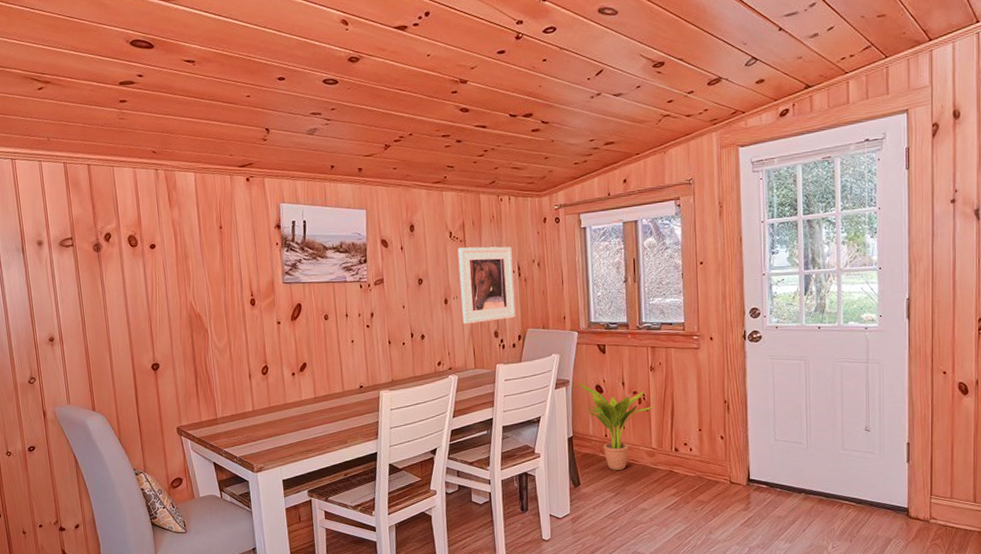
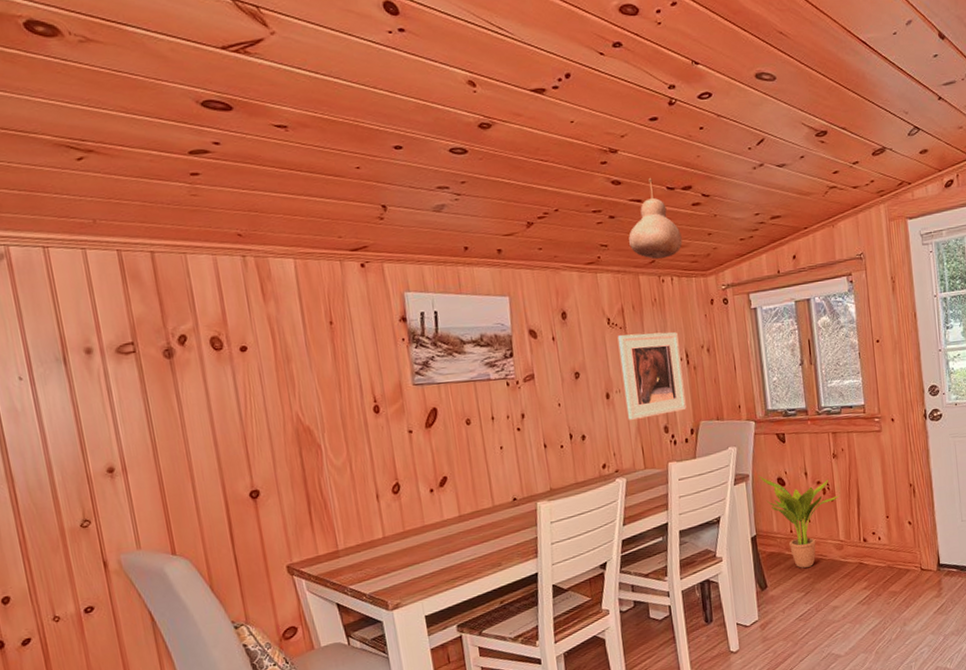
pendant light: none [473,105,521,180] -> present [629,177,683,259]

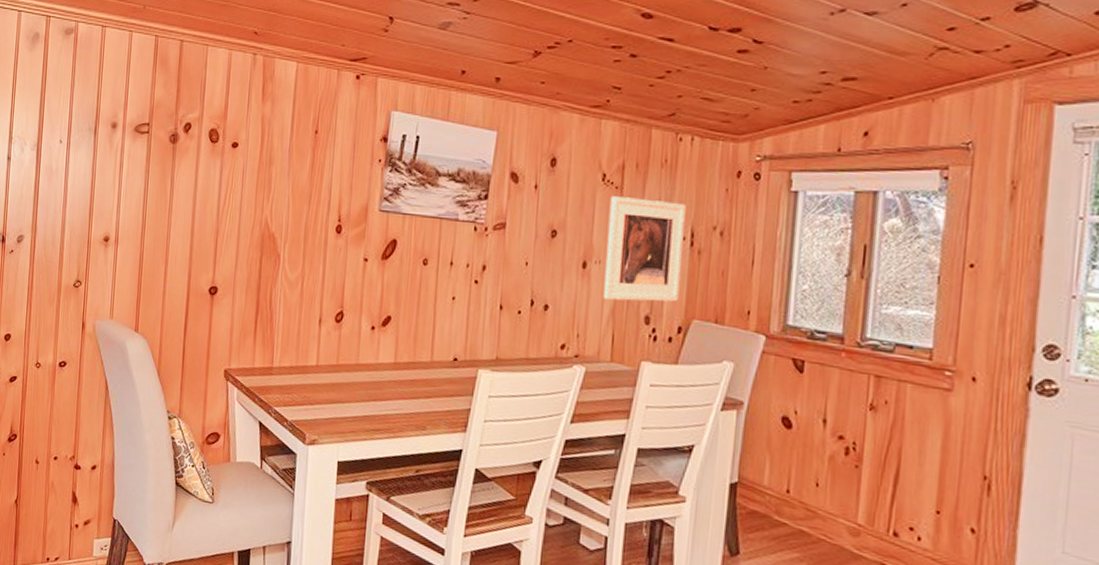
pendant light: present [629,177,683,259] -> none [648,13,716,112]
potted plant: present [758,475,841,568] -> none [756,406,871,547]

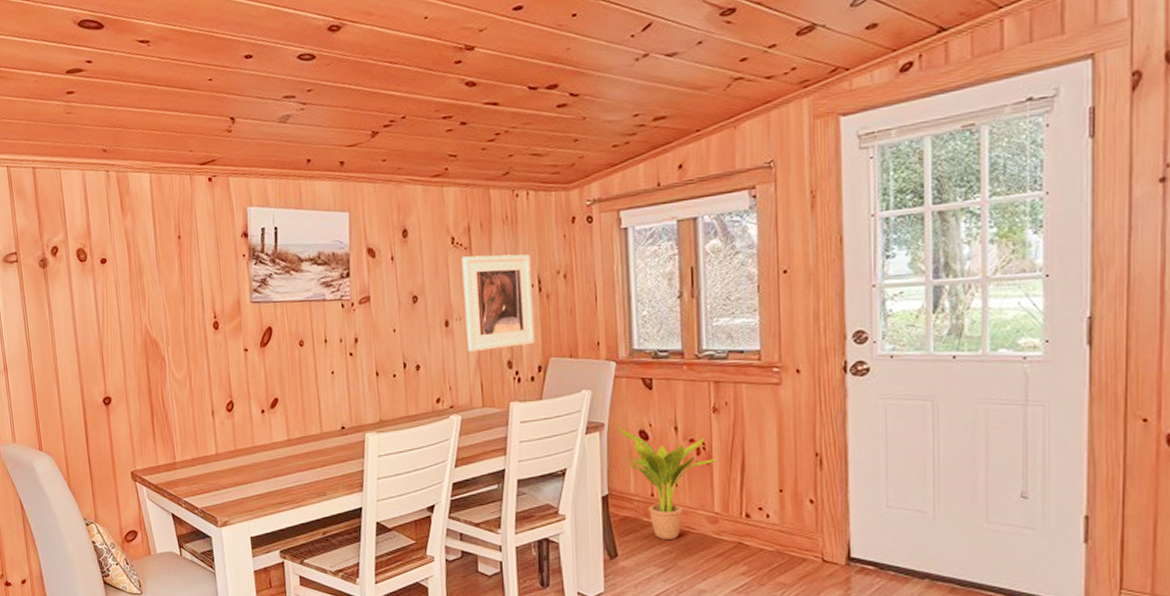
potted plant: none [756,406,871,547] -> present [616,425,719,539]

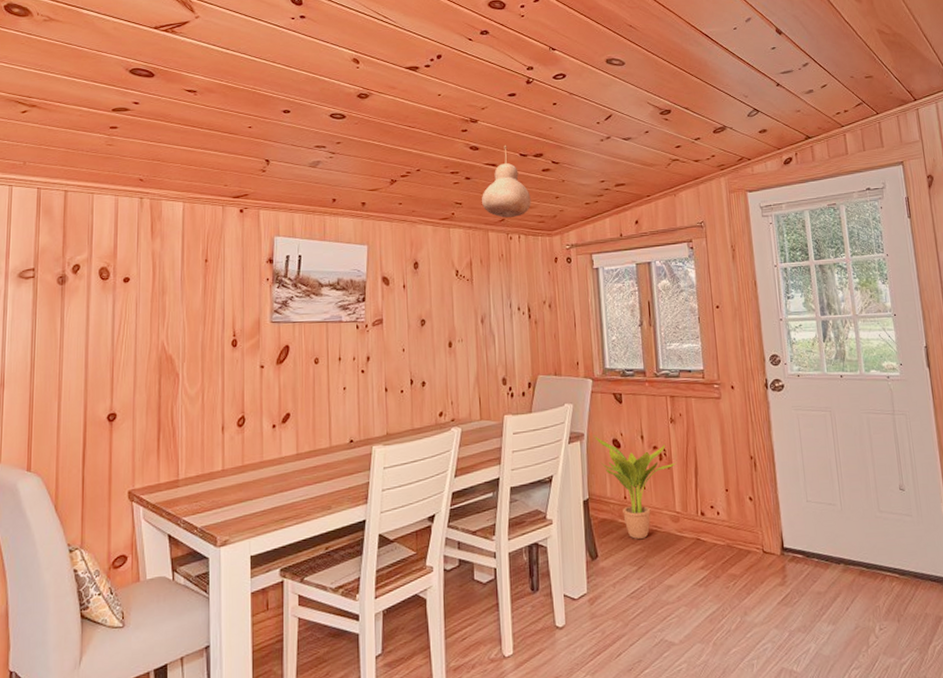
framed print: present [461,254,535,352] -> none [464,286,525,370]
pendant light: none [481,76,543,171] -> present [482,145,531,218]

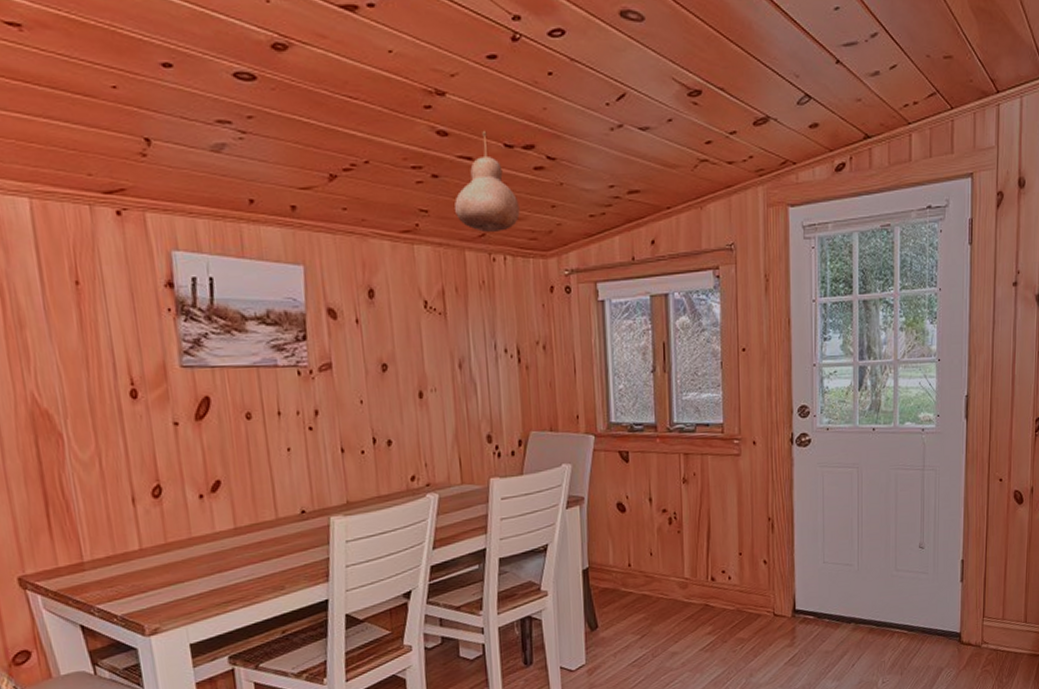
potted plant: present [593,435,678,539] -> none [595,498,689,608]

